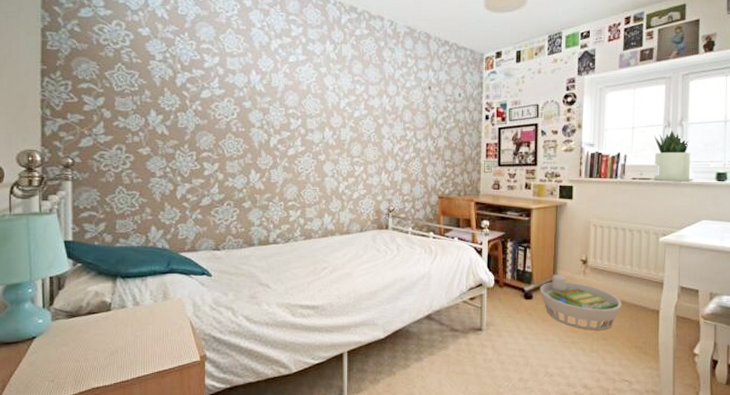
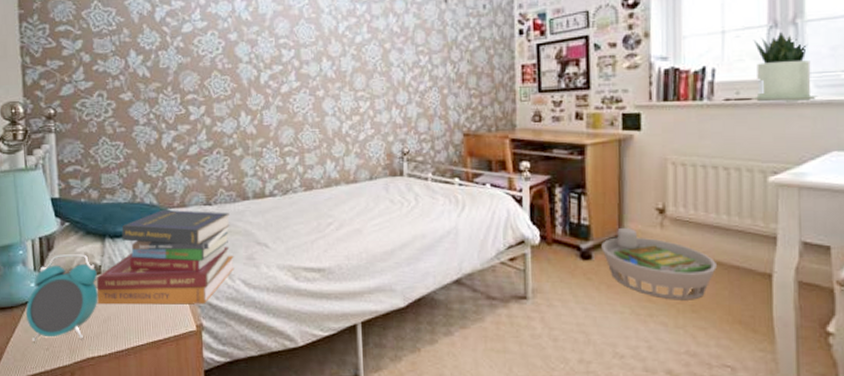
alarm clock: none [32,292,107,375] -> present [26,253,98,342]
books: none [105,253,238,339] -> present [96,209,235,305]

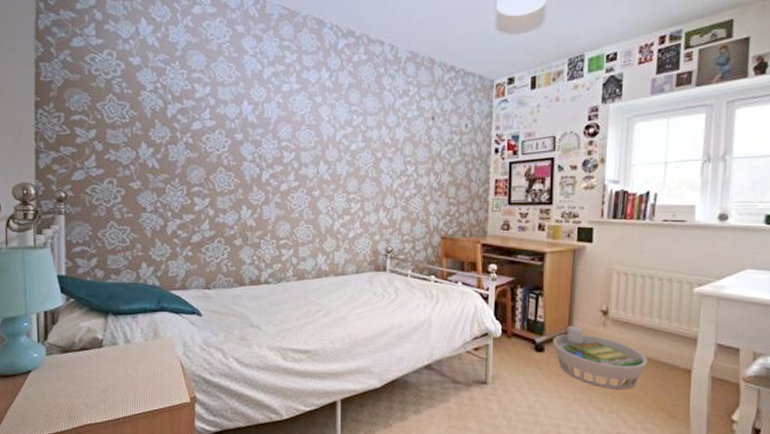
alarm clock: present [26,253,98,342] -> none [28,327,98,409]
books: present [96,209,235,305] -> none [97,291,229,379]
planter: present [751,32,816,102] -> none [685,166,737,225]

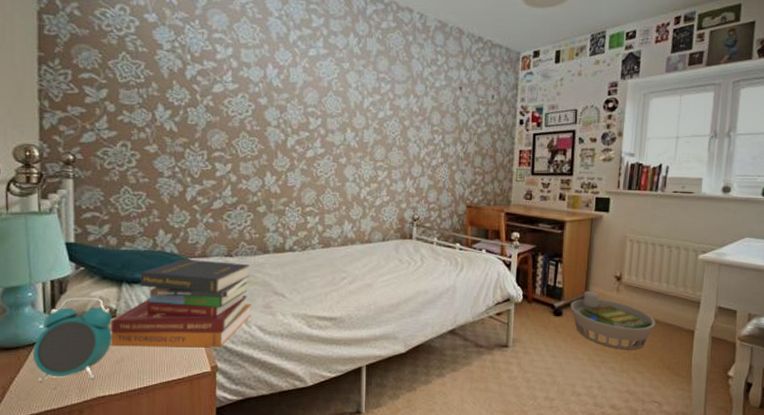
alarm clock: none [28,327,98,409] -> present [33,297,112,382]
books: none [97,291,229,379] -> present [111,258,252,348]

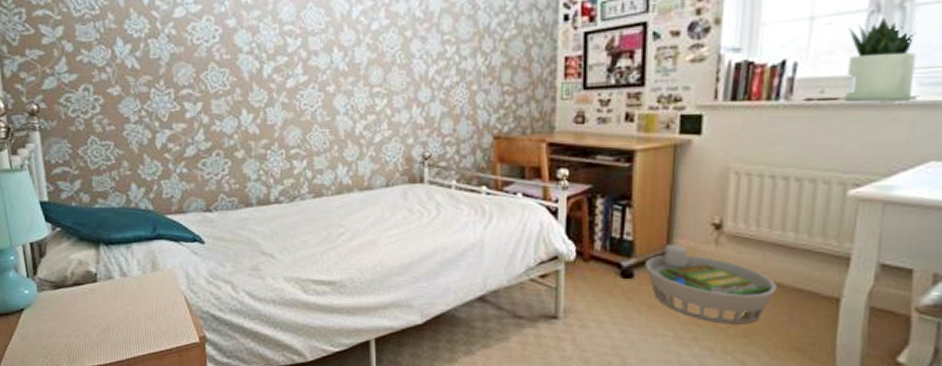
alarm clock: present [33,297,112,382] -> none [21,260,96,350]
books: present [111,258,252,348] -> none [92,215,238,316]
planter: none [693,142,739,197] -> present [838,18,919,103]

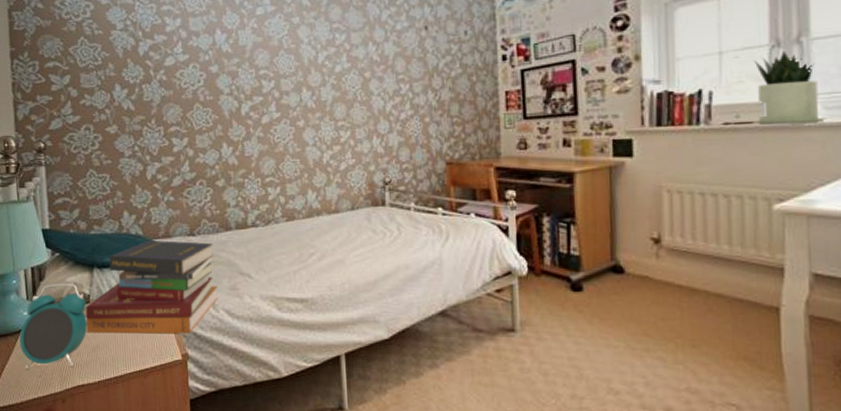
alarm clock: none [21,260,96,350] -> present [20,283,87,370]
books: none [92,215,238,316] -> present [85,240,218,334]
laundry basket: present [645,243,778,325] -> none [593,258,720,335]

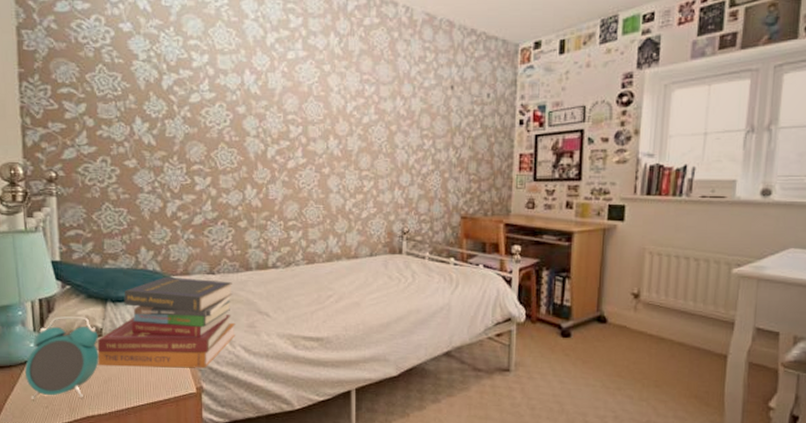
planter: present [753,52,825,126] -> none [725,137,781,201]

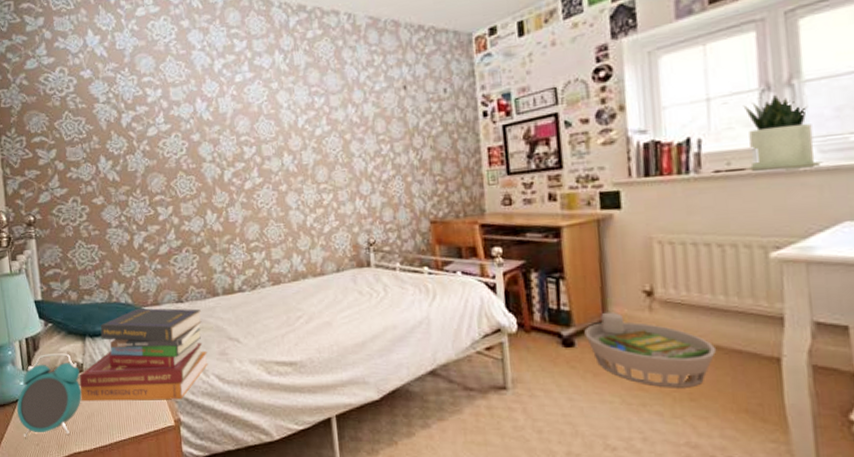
laundry basket: none [580,309,682,376] -> present [584,311,717,388]
planter: none [725,137,781,201] -> present [743,95,822,172]

